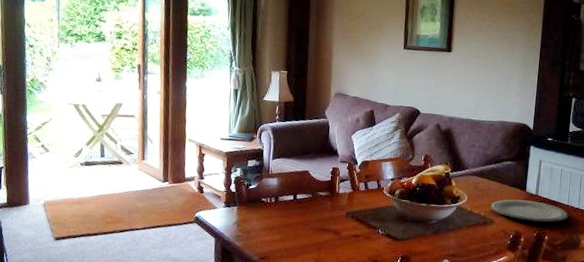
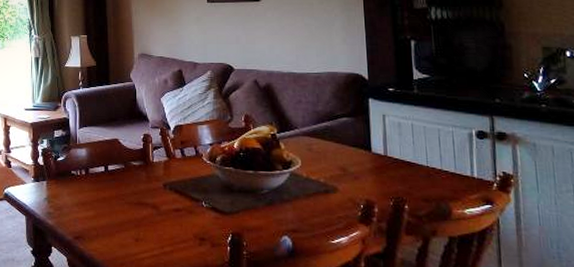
plate: present [491,199,569,222] -> none [331,162,431,188]

